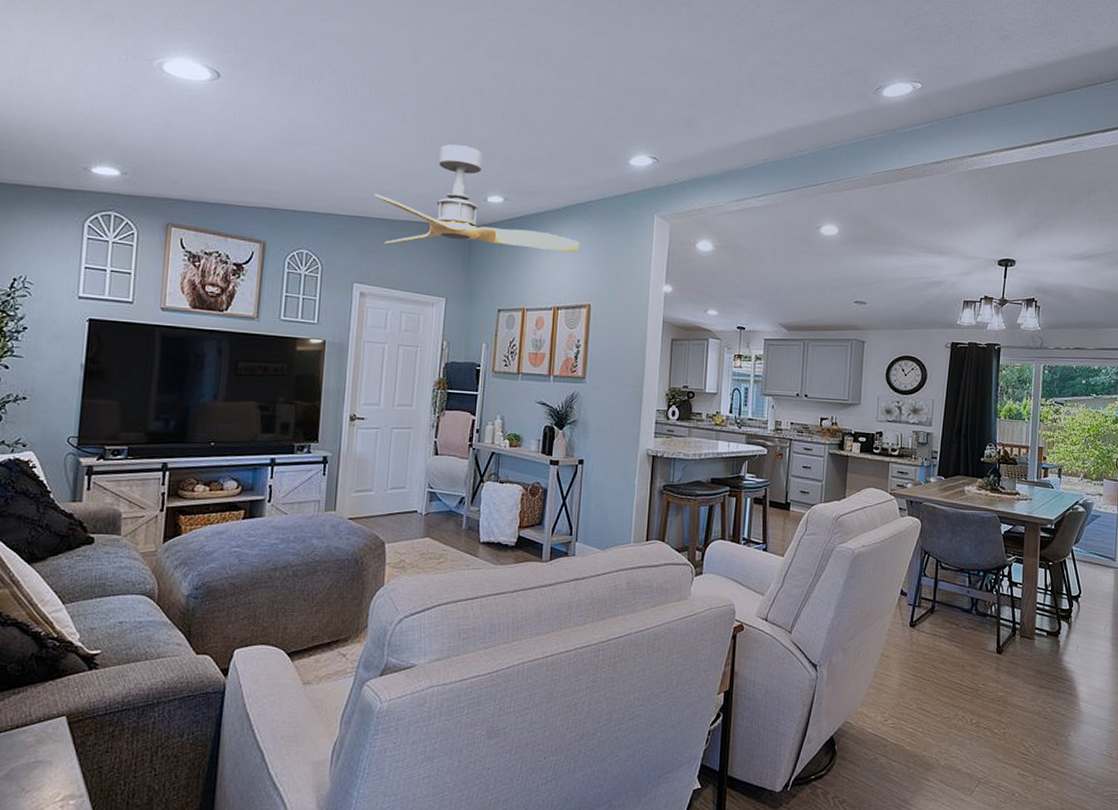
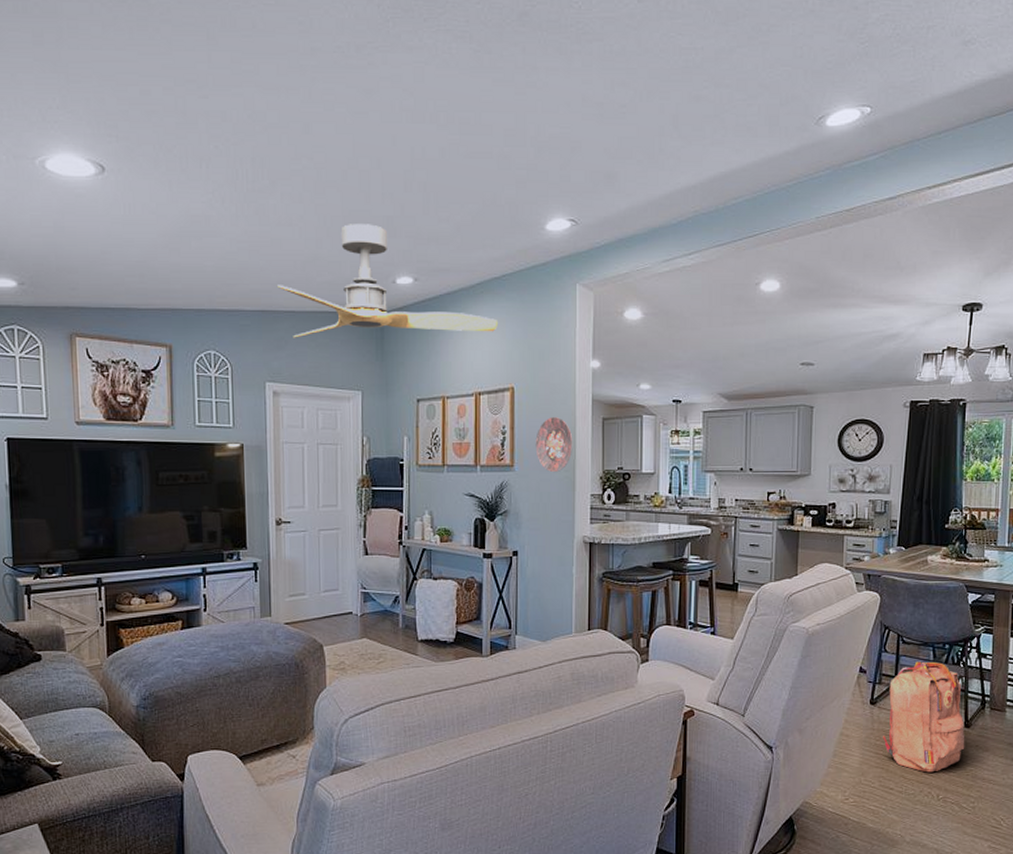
decorative plate: none [607,335,643,387] -> present [535,417,573,473]
backpack: none [921,587,997,697] -> present [883,661,965,773]

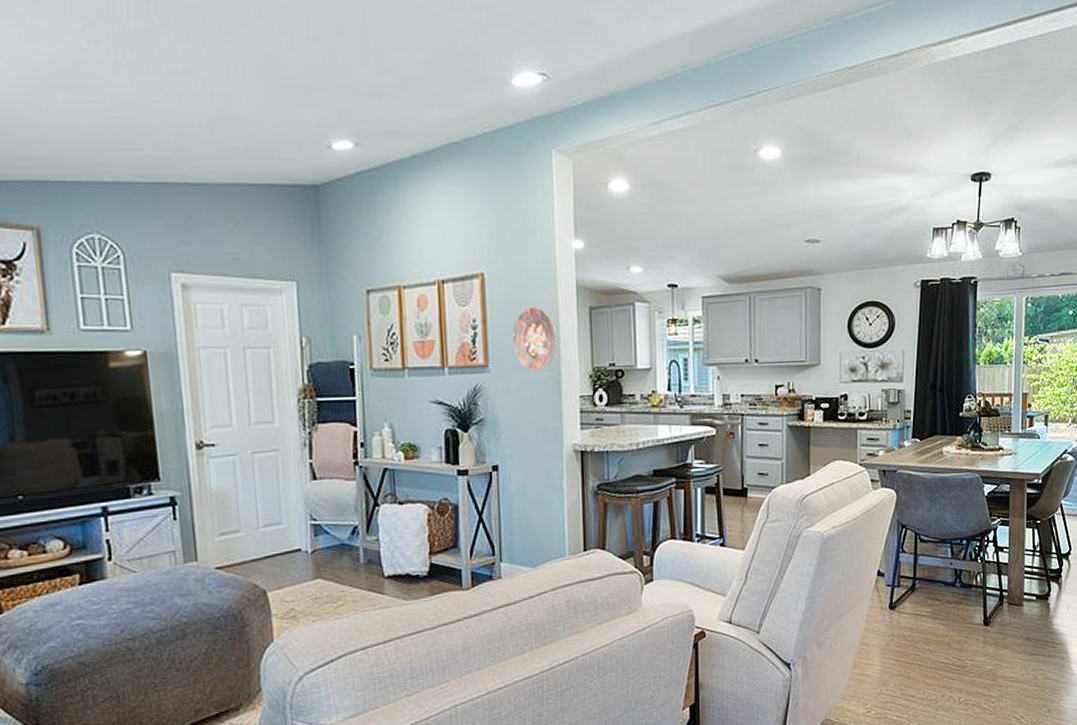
ceiling fan: present [277,224,499,338] -> none [178,74,462,217]
backpack: present [883,661,965,773] -> none [903,559,985,676]

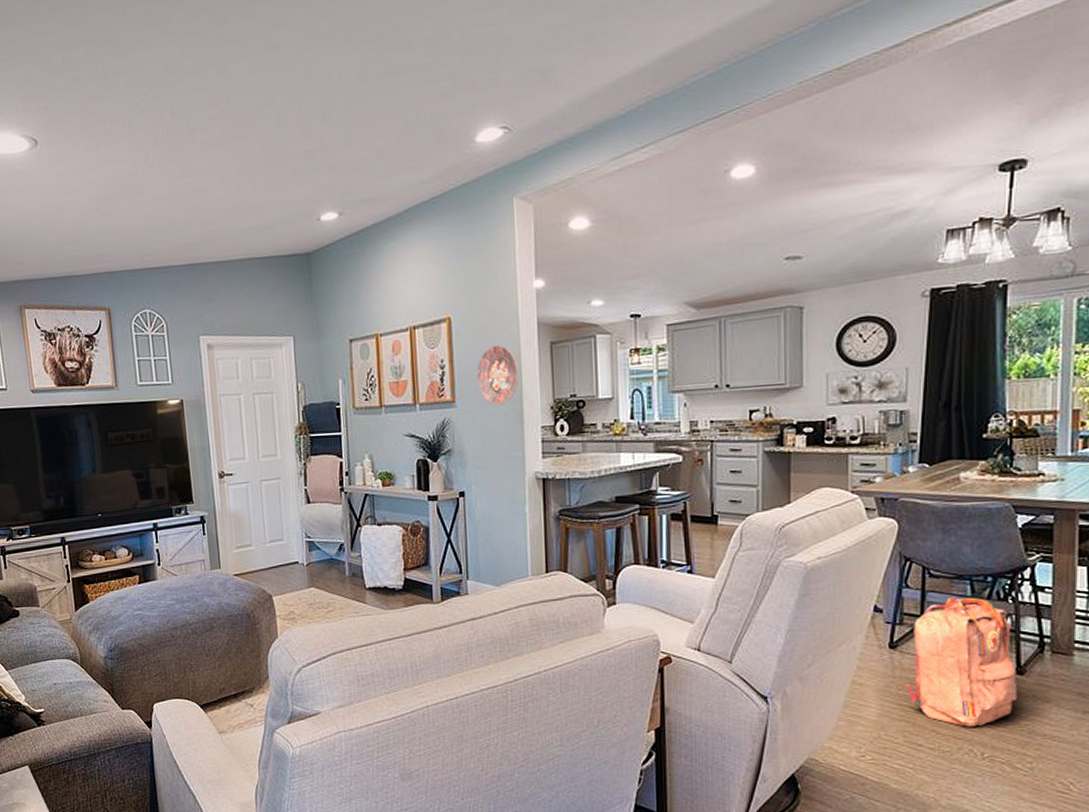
backpack: none [903,559,985,676] -> present [907,597,1018,727]

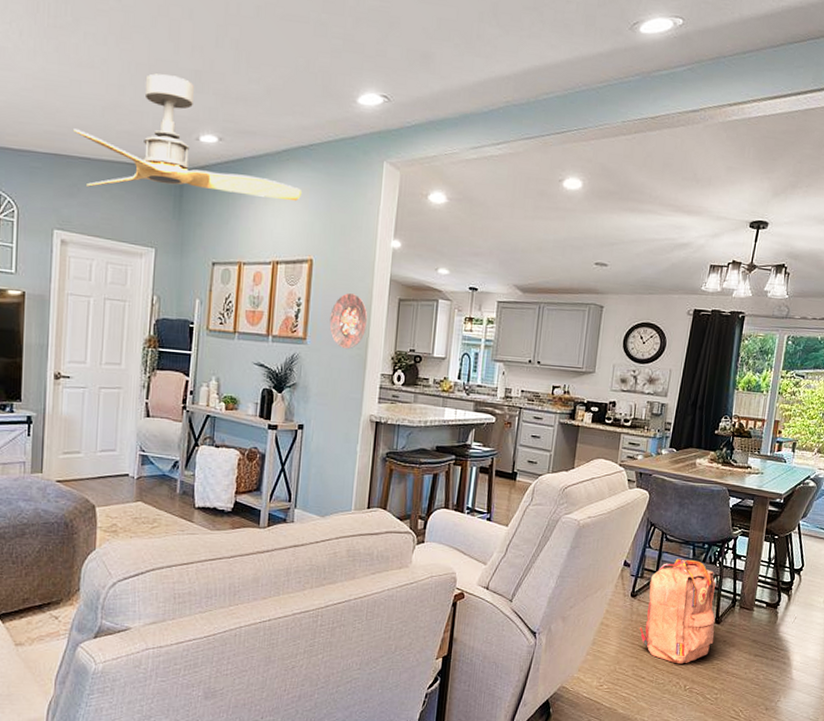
ceiling fan: none [204,161,431,289] -> present [74,73,303,202]

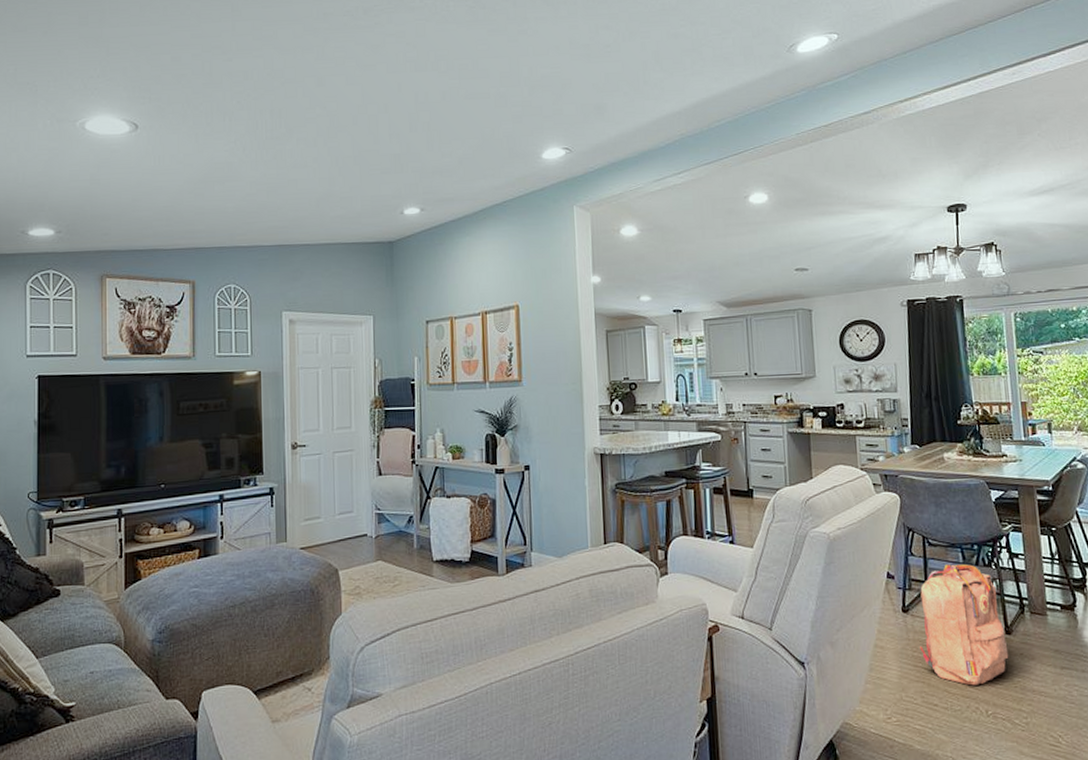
ceiling fan: present [74,73,303,202] -> none [294,162,502,269]
decorative plate: present [329,293,368,350] -> none [542,332,579,386]

